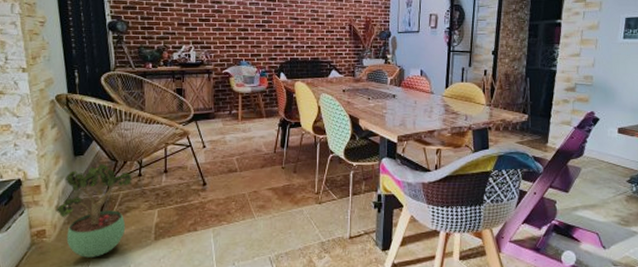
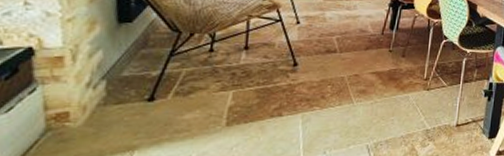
potted plant: present [55,163,133,257] -> none [86,33,201,146]

